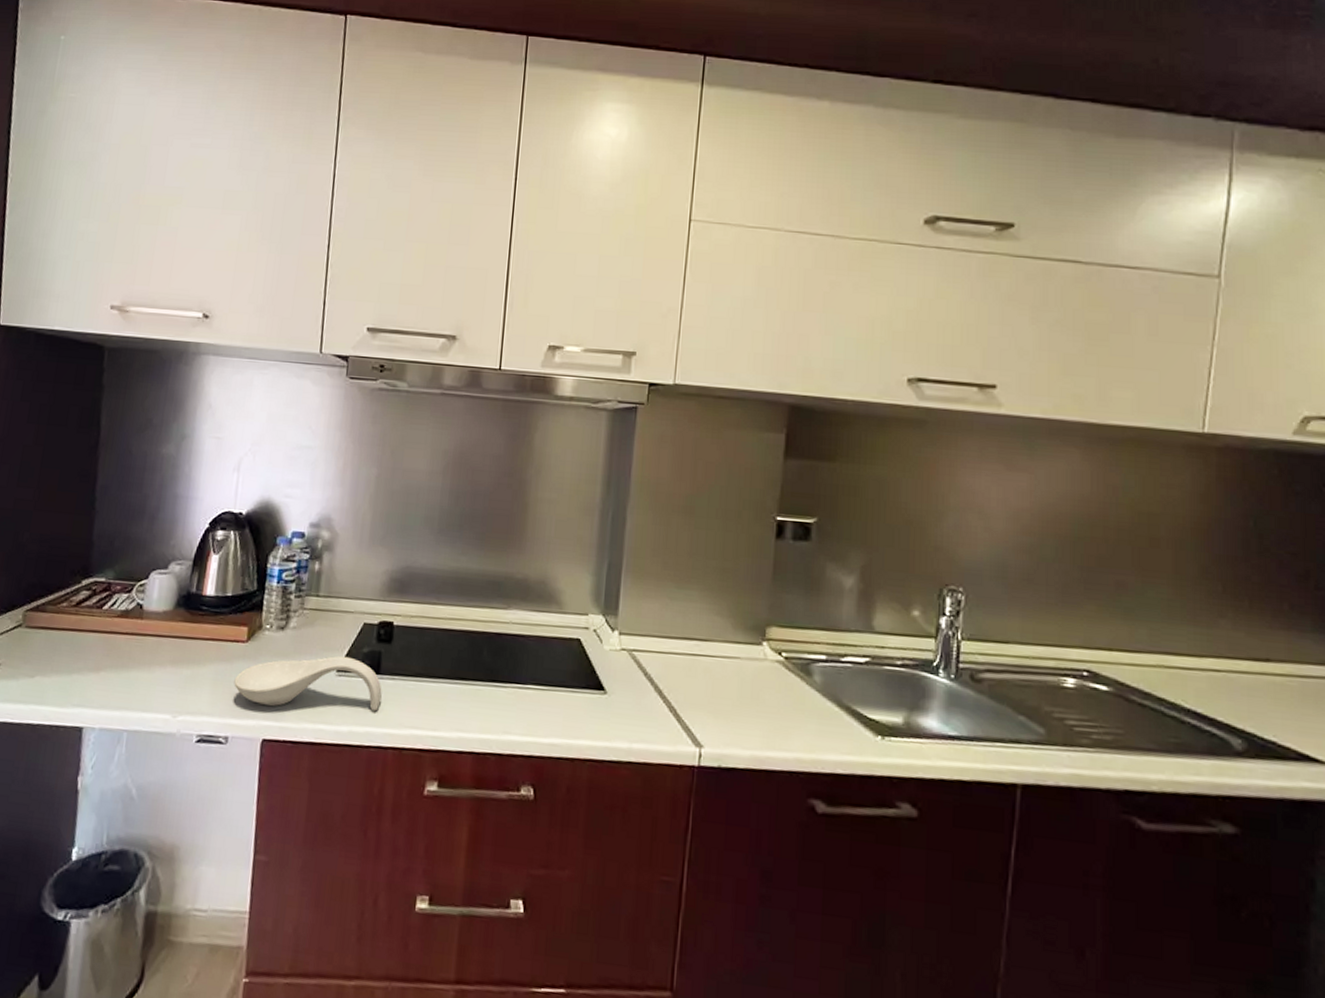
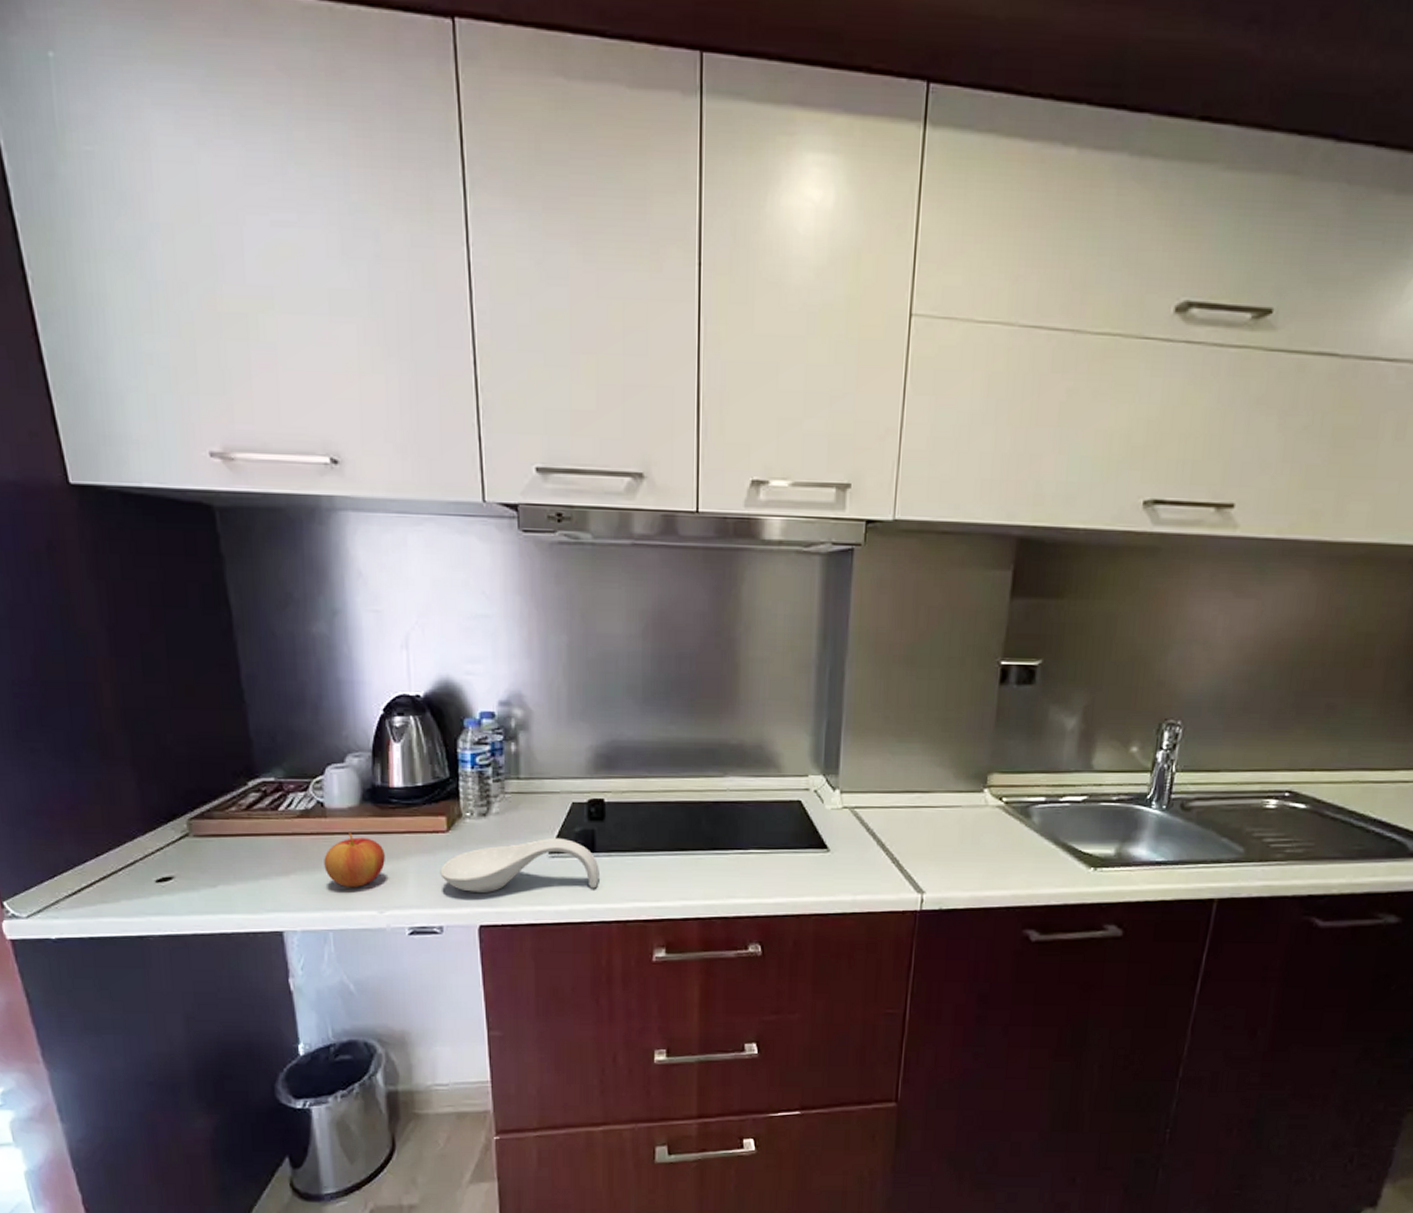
apple: none [131,635,188,690] -> present [324,833,385,888]

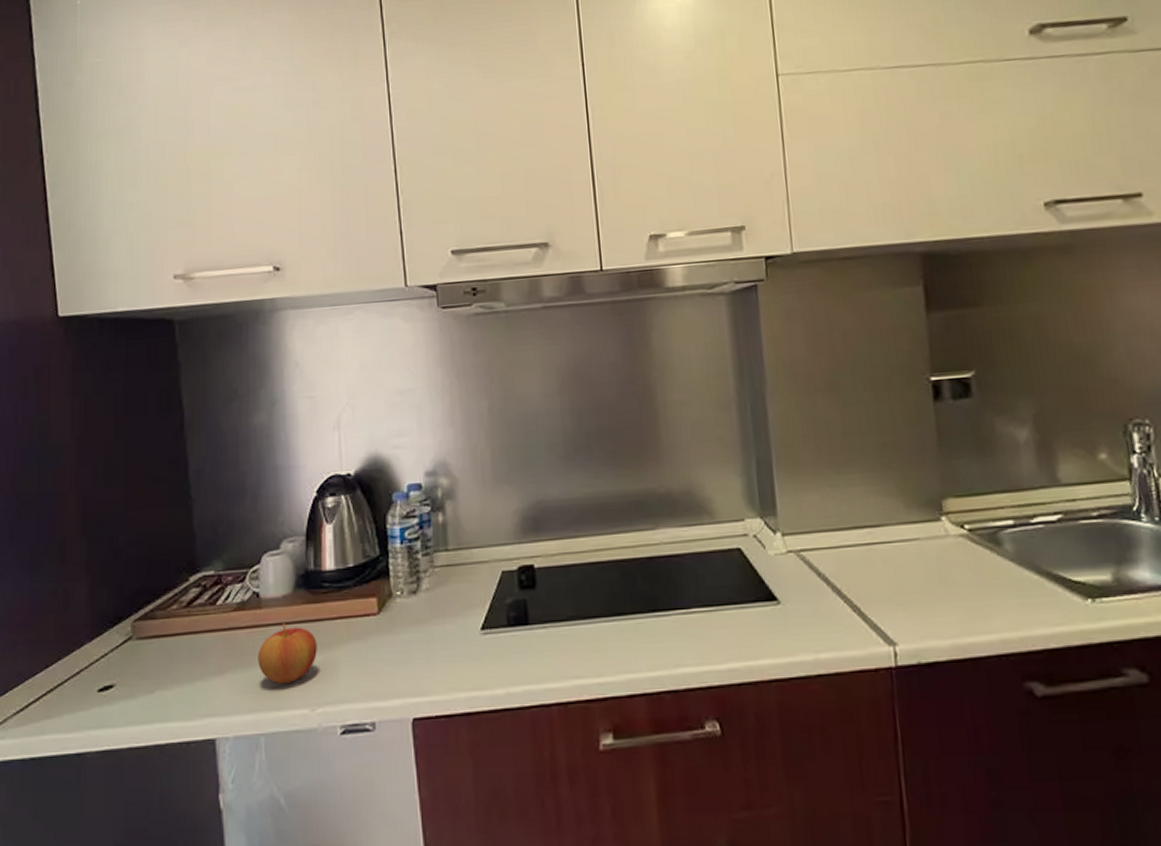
spoon rest: present [440,837,599,894] -> none [371,611,535,682]

